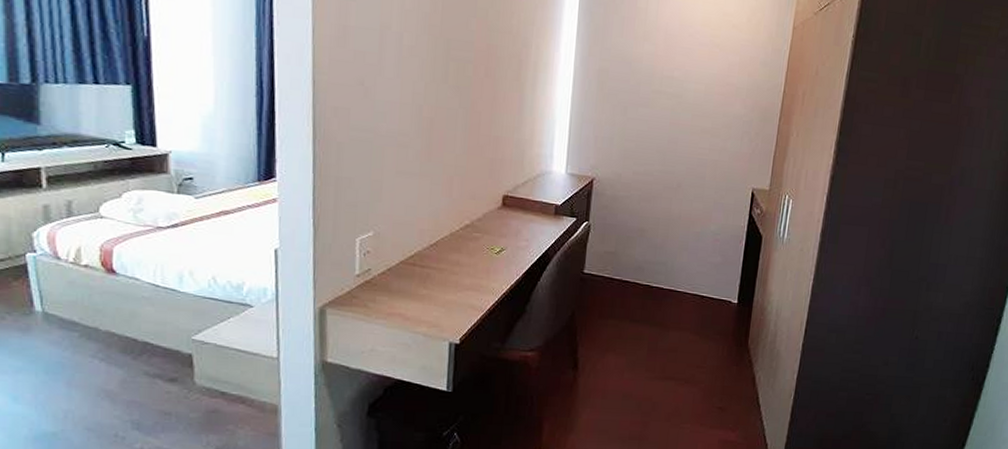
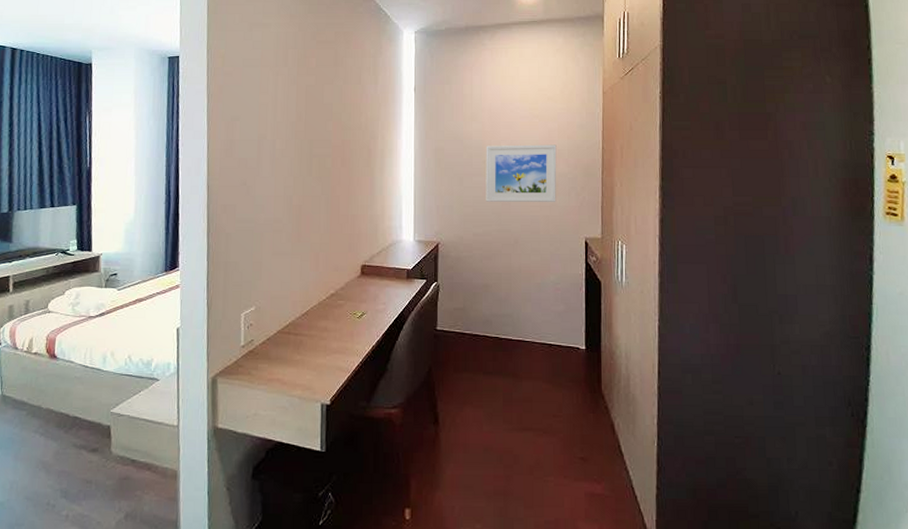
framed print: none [651,73,735,146] -> present [486,144,557,202]

